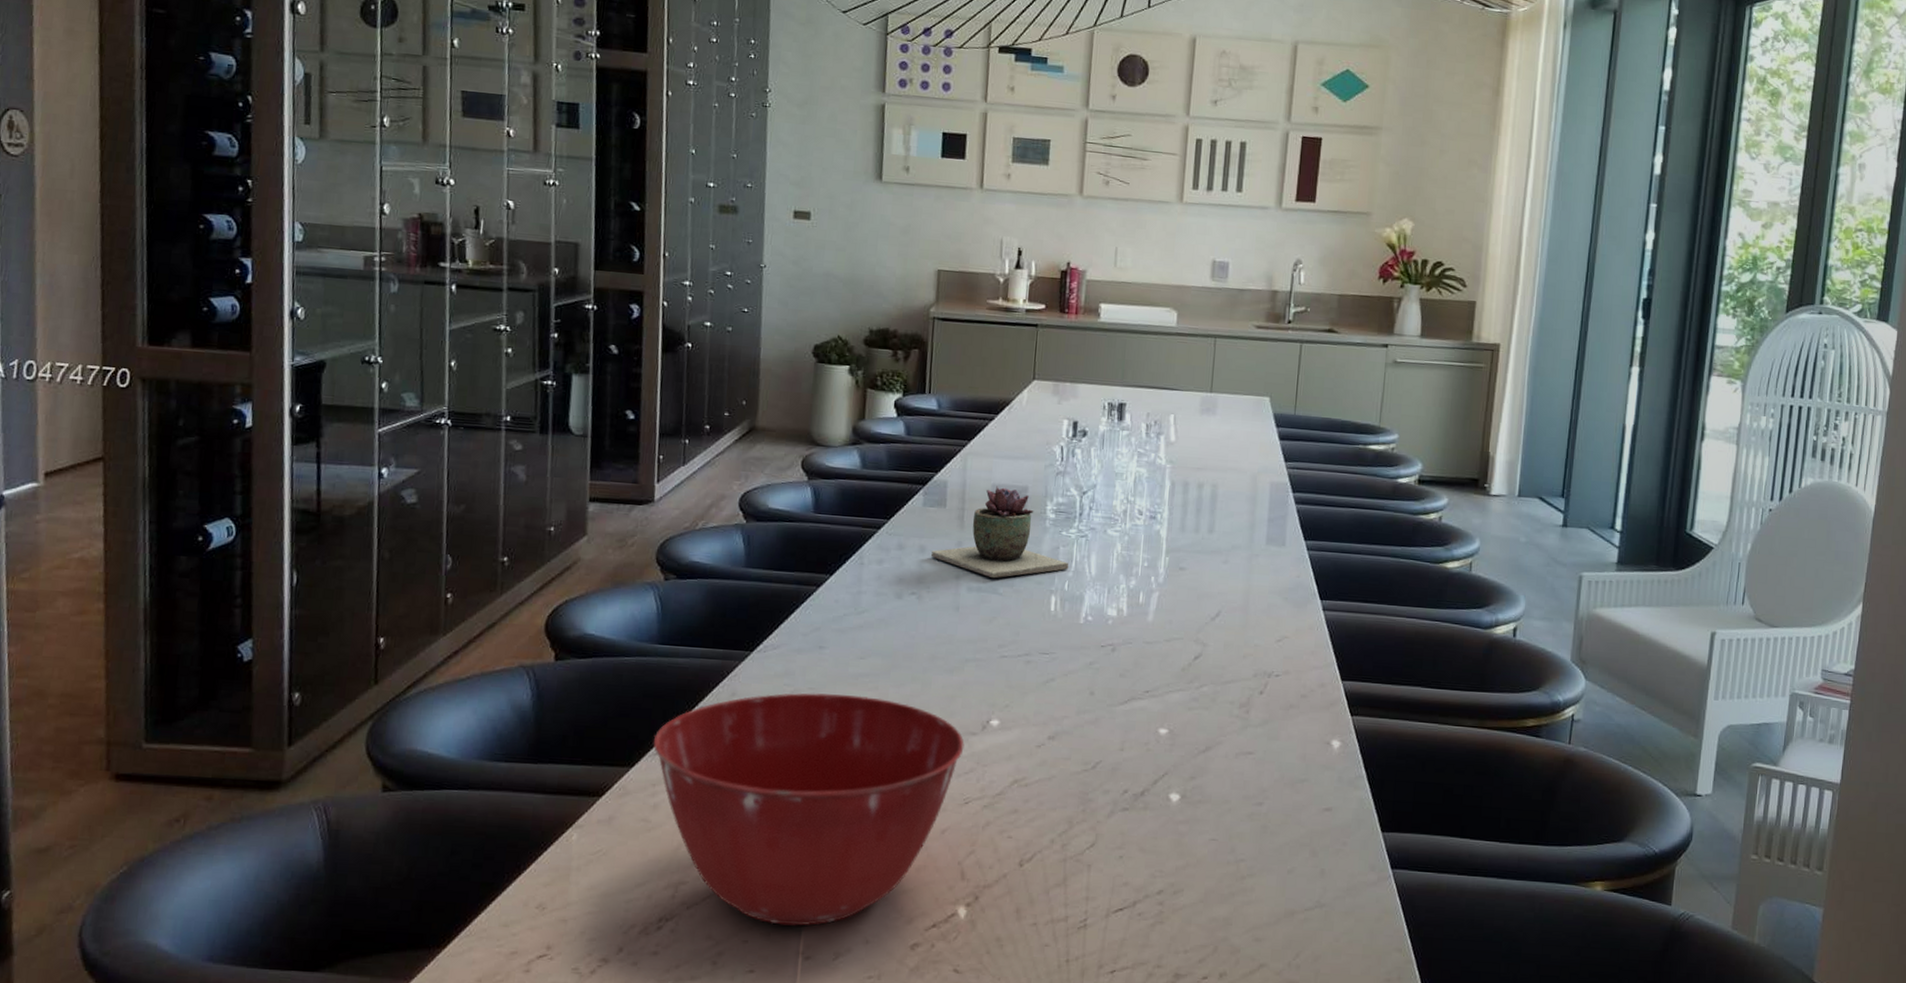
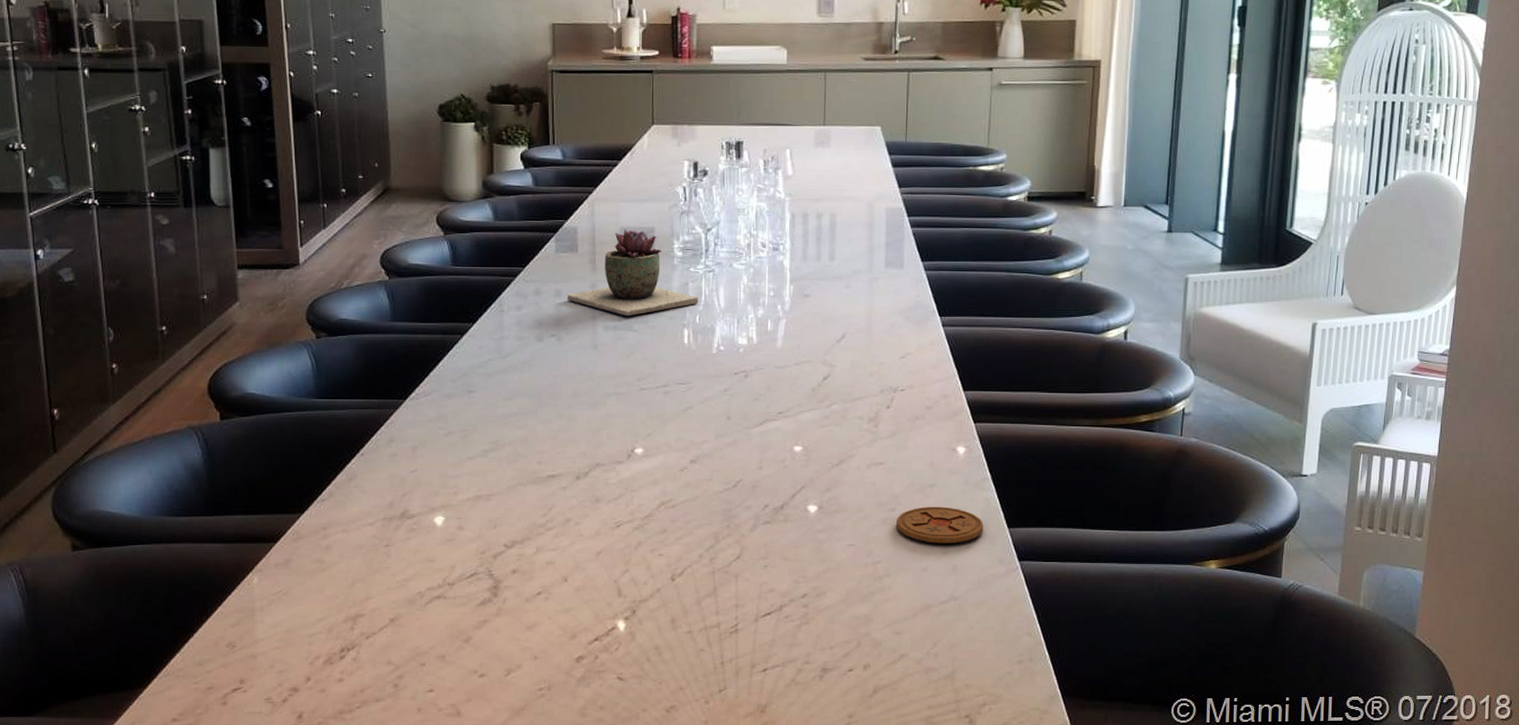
mixing bowl: present [652,693,964,926] -> none [320,433,612,648]
coaster: none [1263,803,1356,845] -> present [897,507,984,543]

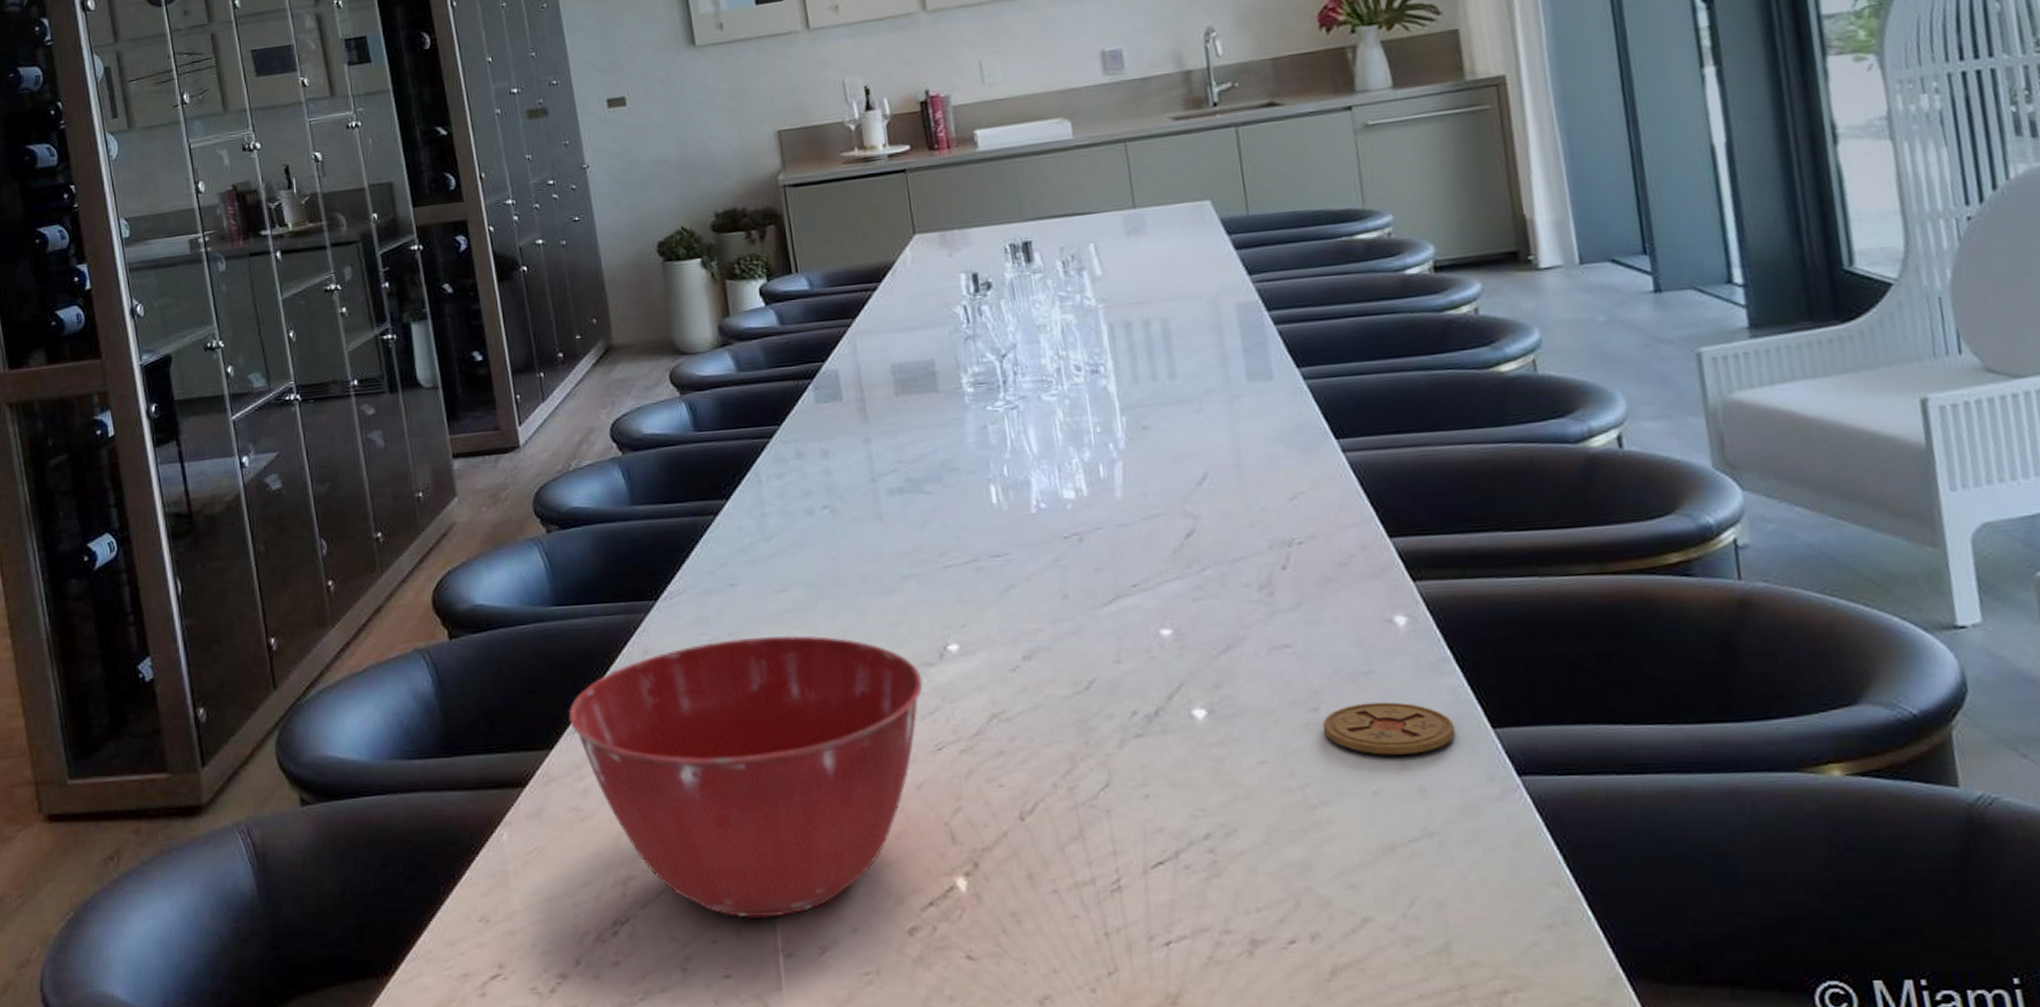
mixing bowl: none [320,433,612,648] -> present [568,635,923,918]
succulent plant: present [566,228,699,317] -> none [836,365,1004,476]

